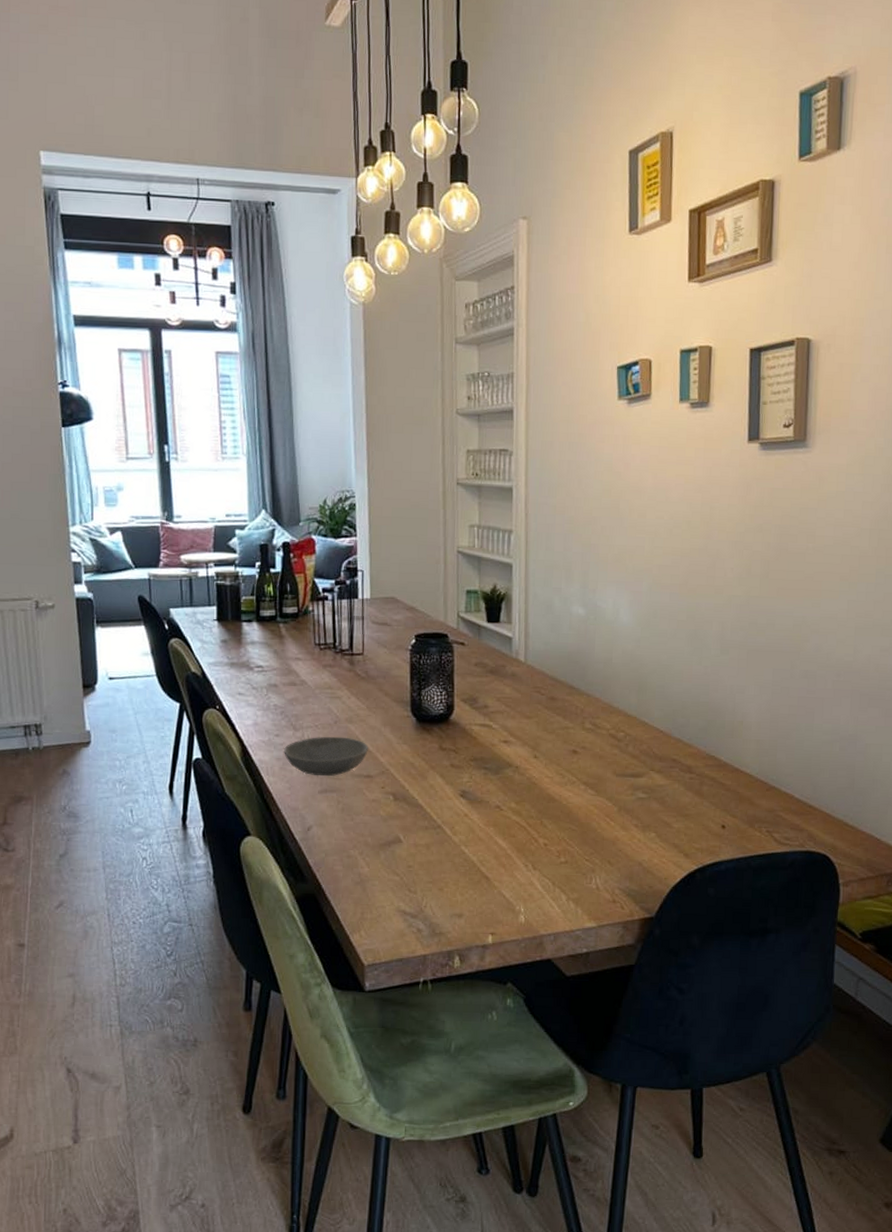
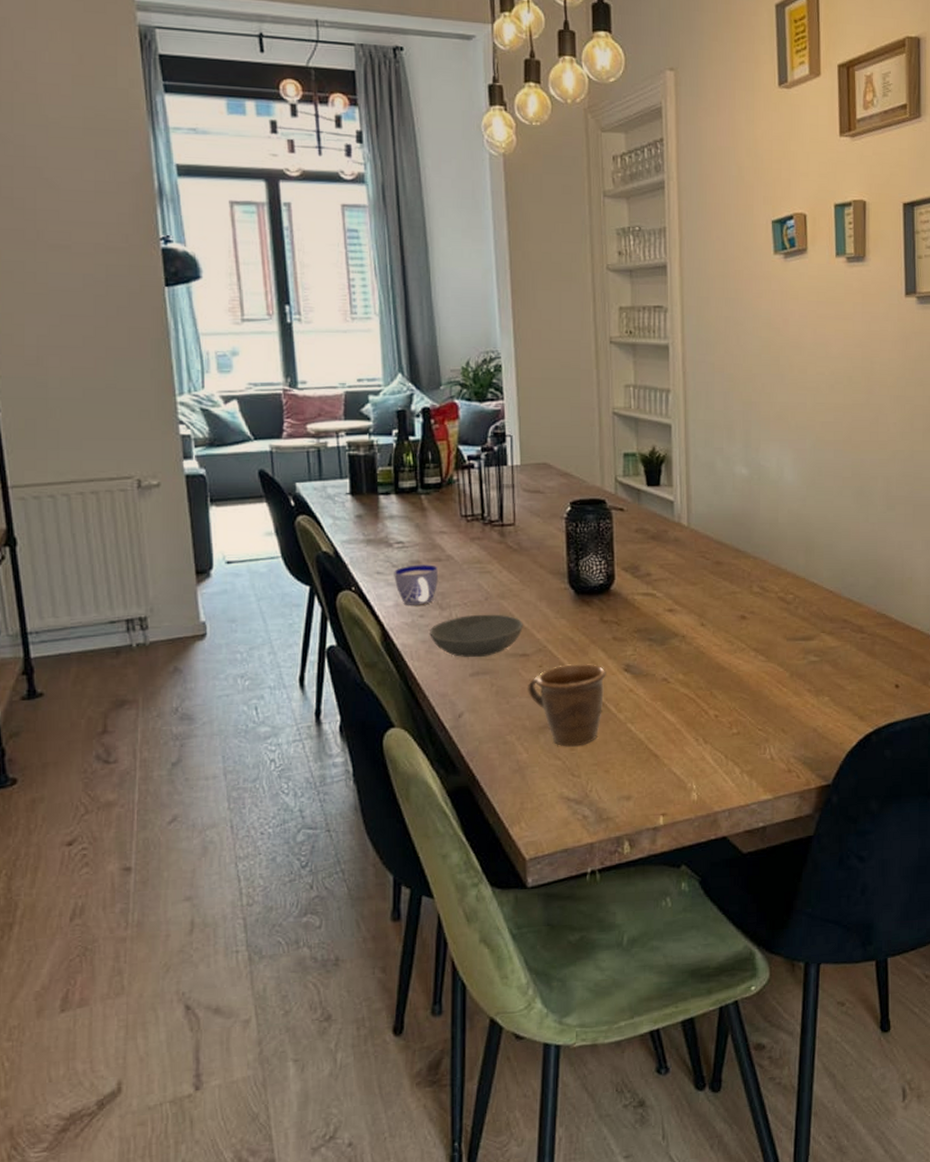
cup: none [253,688,293,725] -> present [394,564,438,605]
mug: none [370,786,443,865] -> present [527,663,606,747]

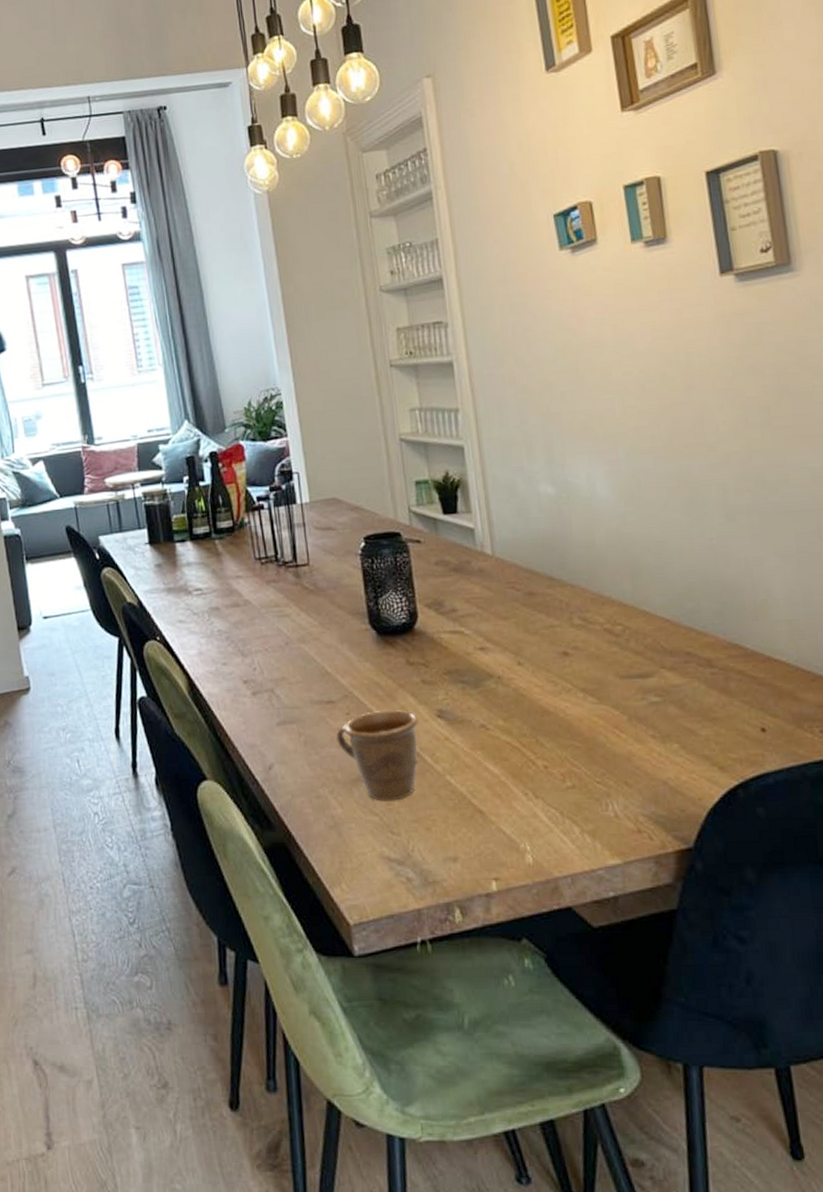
cup: present [394,564,438,605] -> none [195,610,238,653]
bowl: present [430,614,523,658] -> none [234,659,327,706]

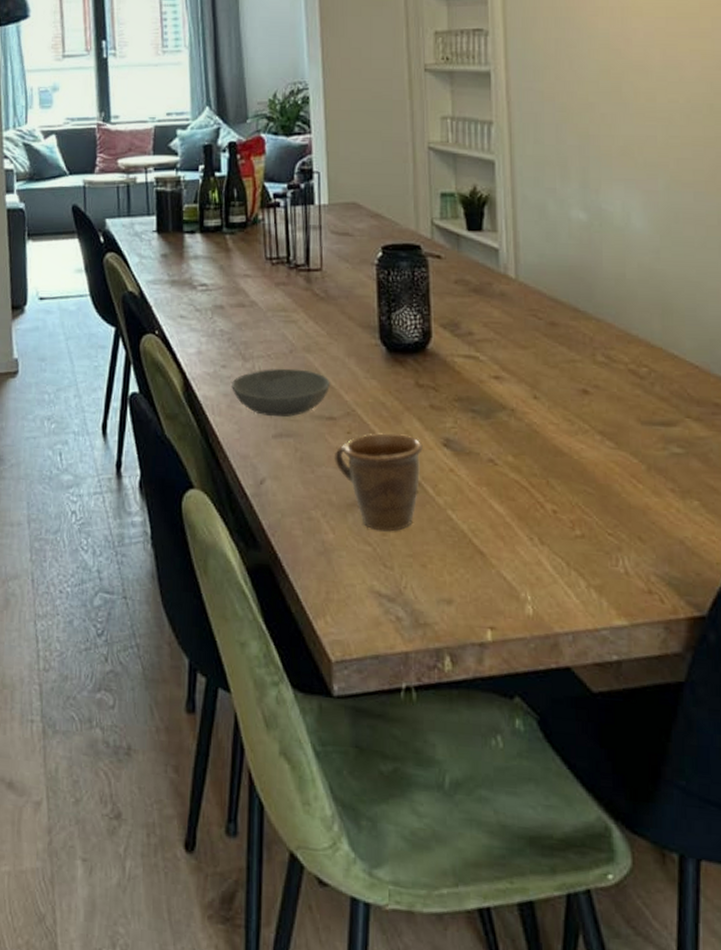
bowl: none [234,659,327,706] -> present [232,368,330,418]

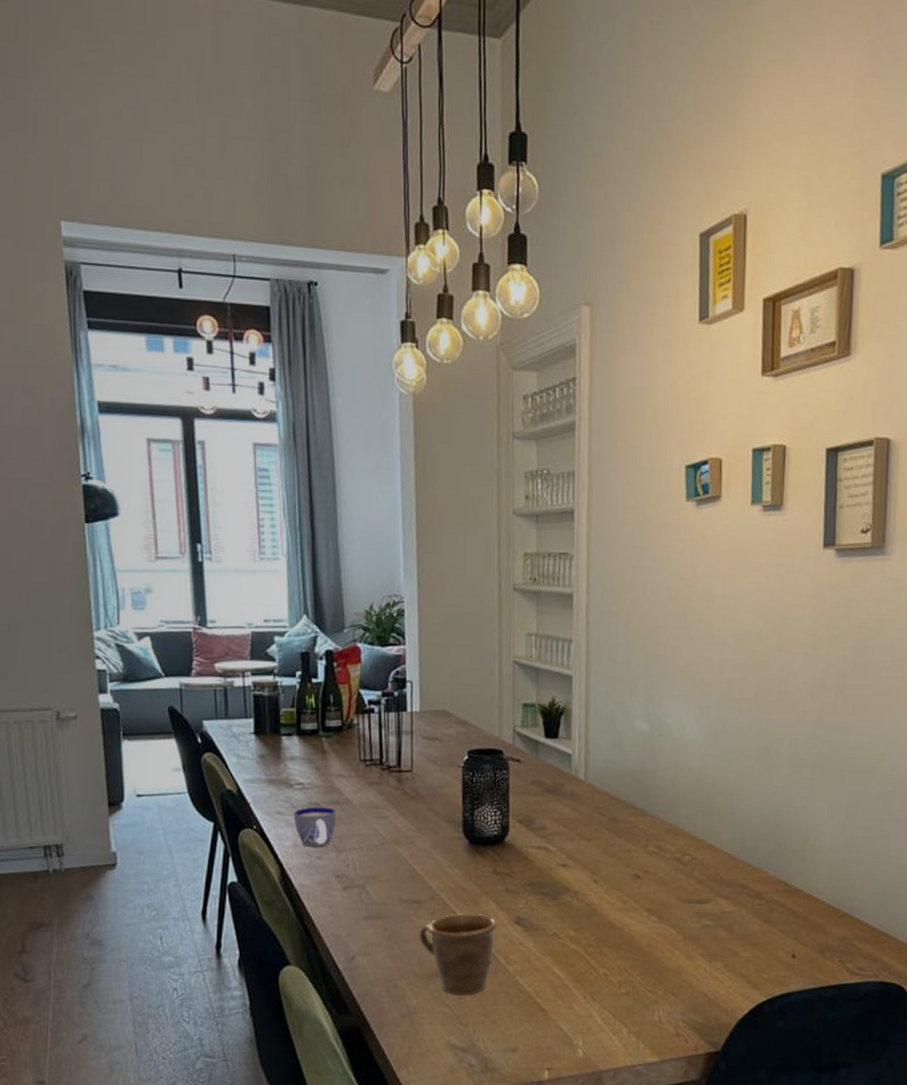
cup: none [197,309,241,354] -> present [293,806,336,847]
bowl: present [232,368,330,418] -> none [326,859,417,902]

